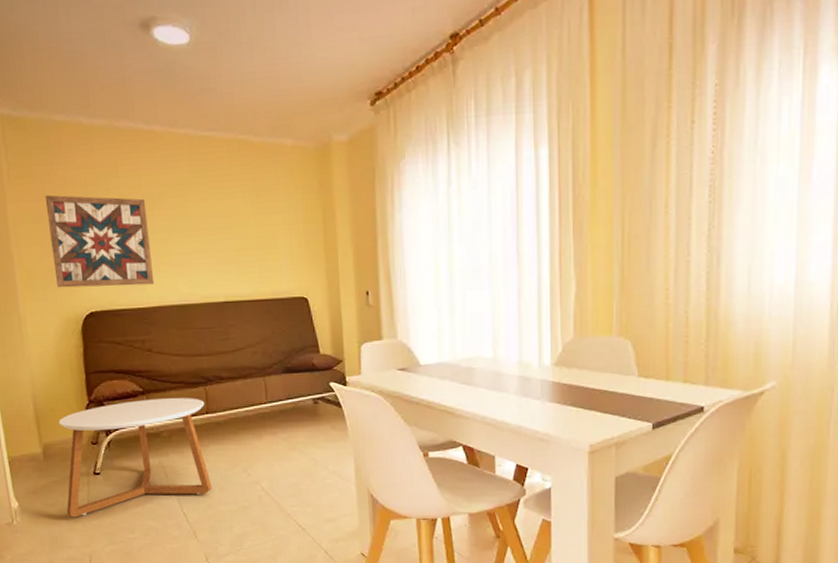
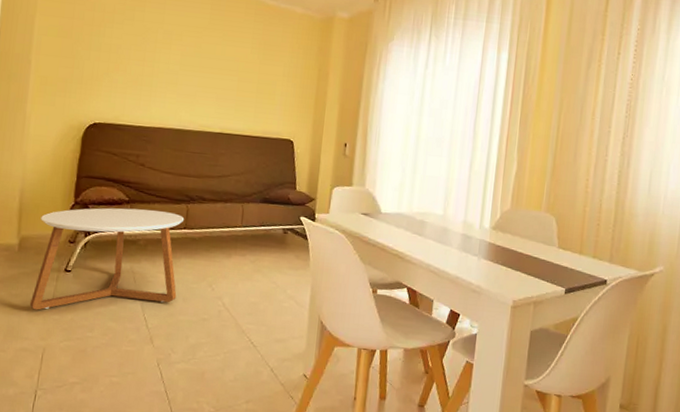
wall art: present [45,194,155,288] -> none [67,15,165,108]

